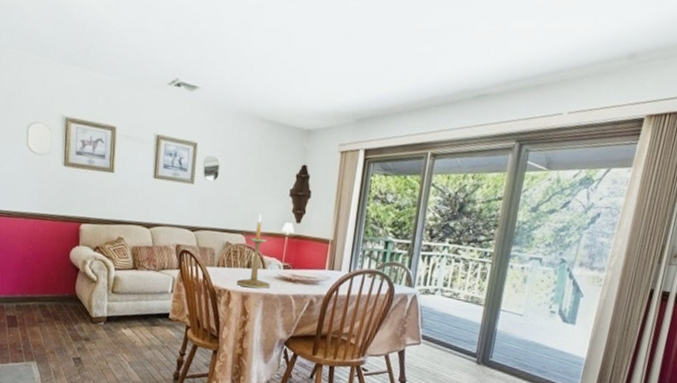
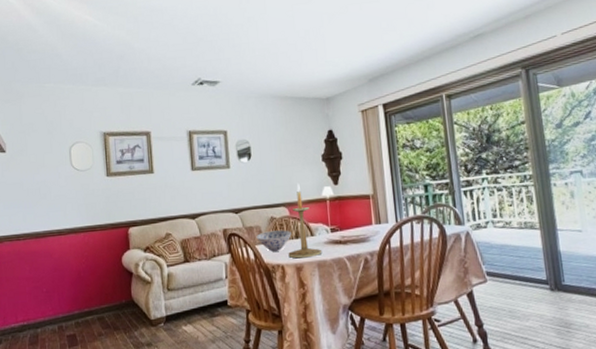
bowl: none [208,255,244,277] -> present [256,230,292,252]

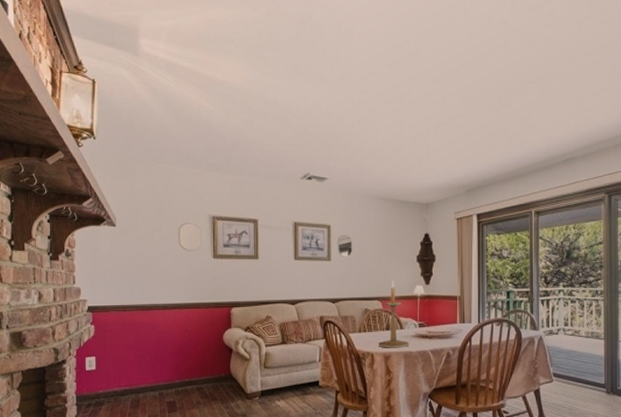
bowl: present [256,230,292,252] -> none [350,322,383,340]

